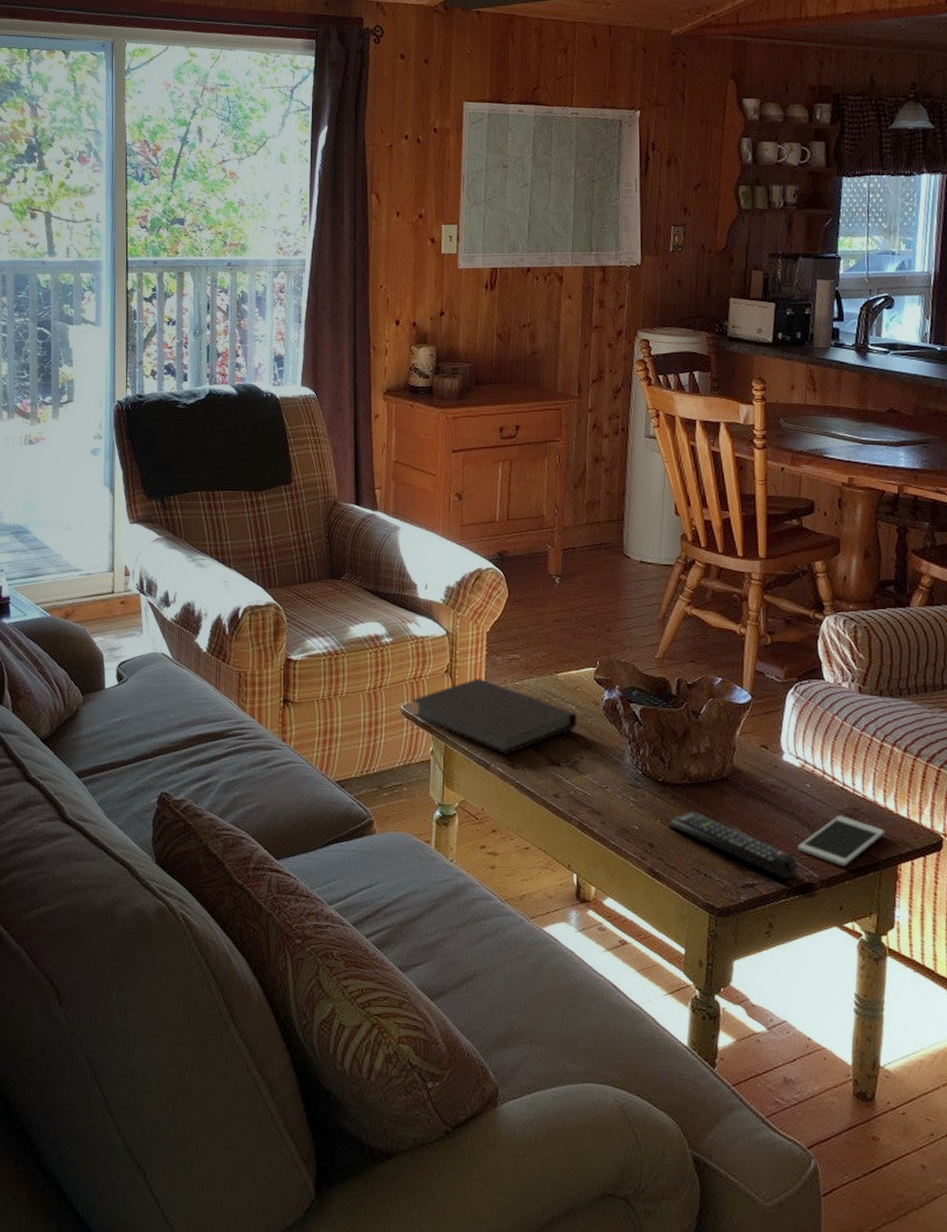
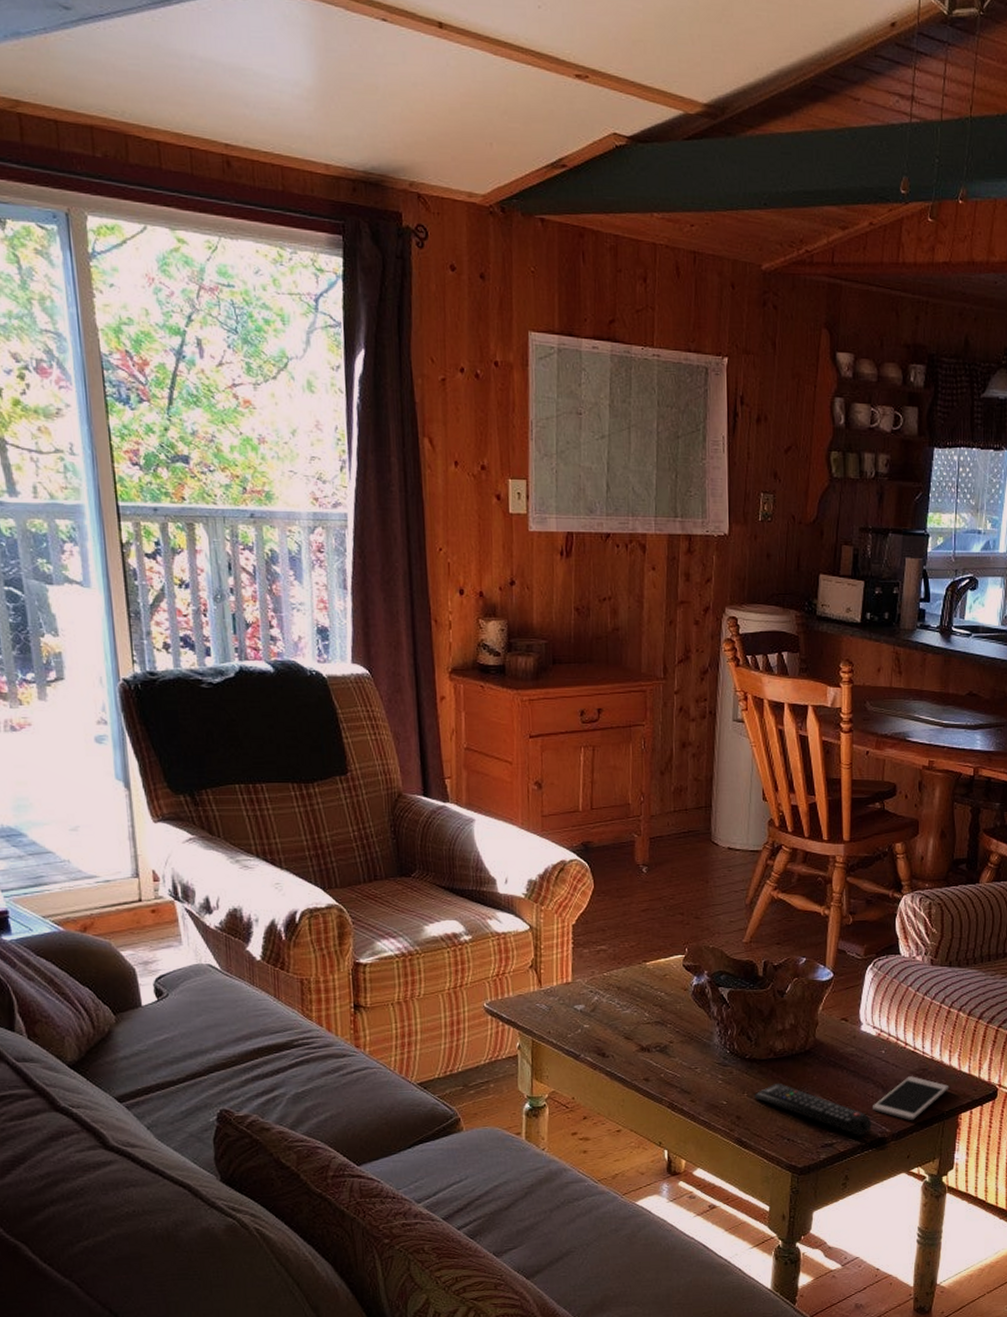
notebook: present [411,677,577,756] -> none [495,971,667,1045]

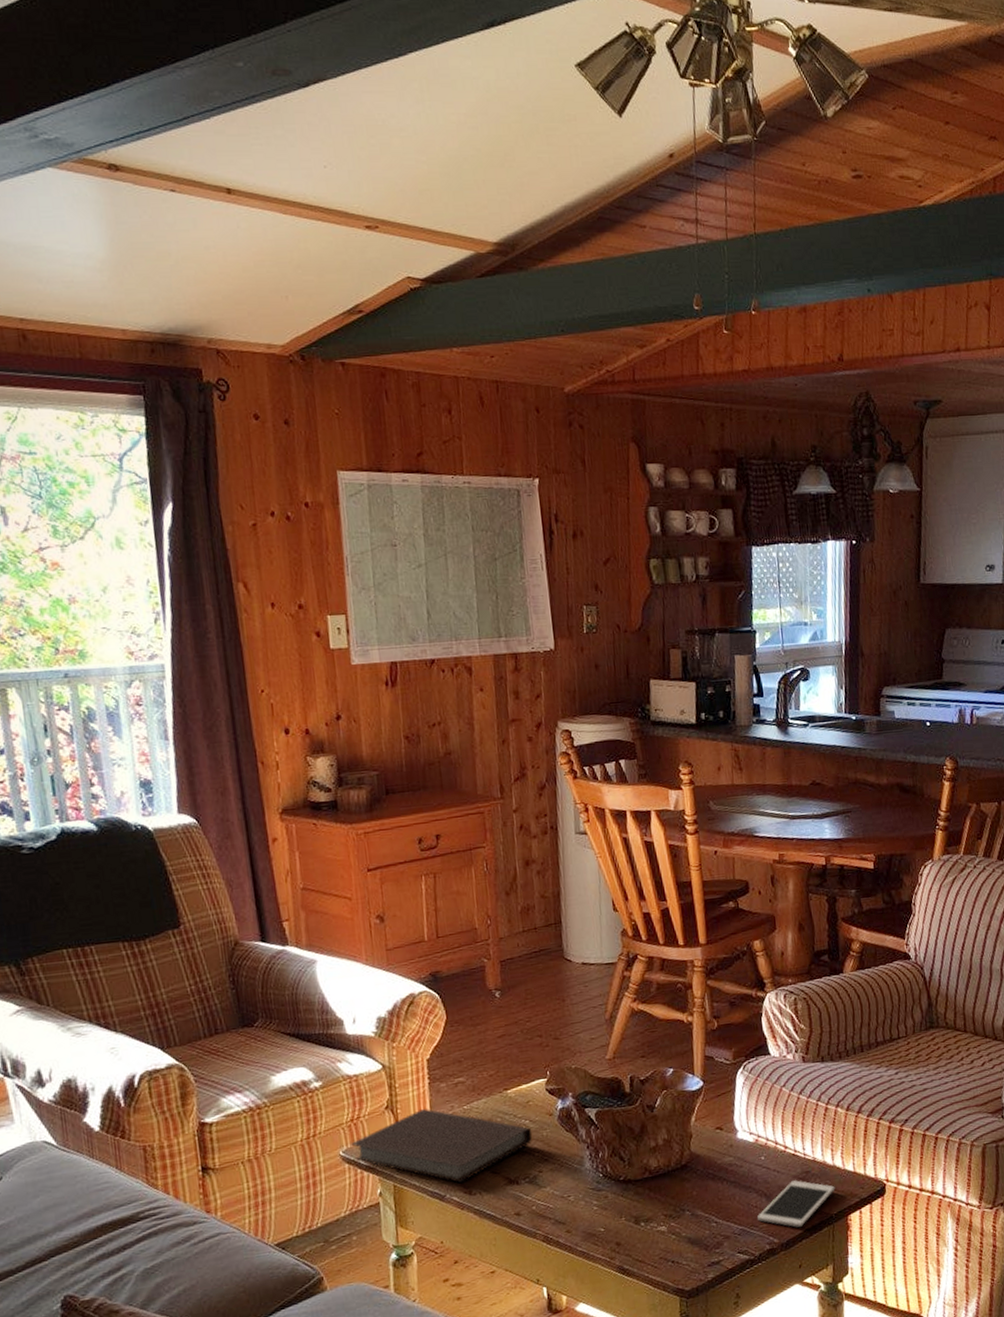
notebook: none [495,971,667,1045] -> present [351,1108,532,1184]
remote control: present [754,1082,872,1136] -> none [632,1202,759,1250]

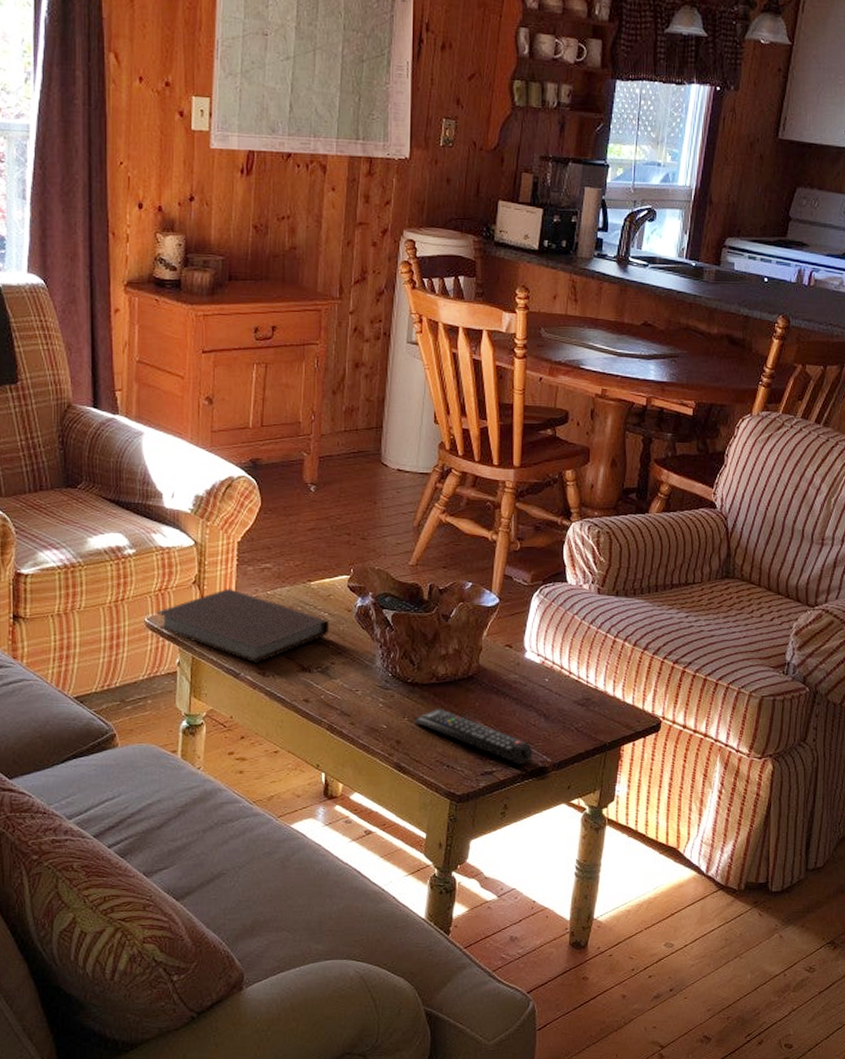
remote control: none [632,1202,759,1250] -> present [415,708,533,765]
cell phone: present [757,1180,836,1228] -> none [534,706,613,750]

